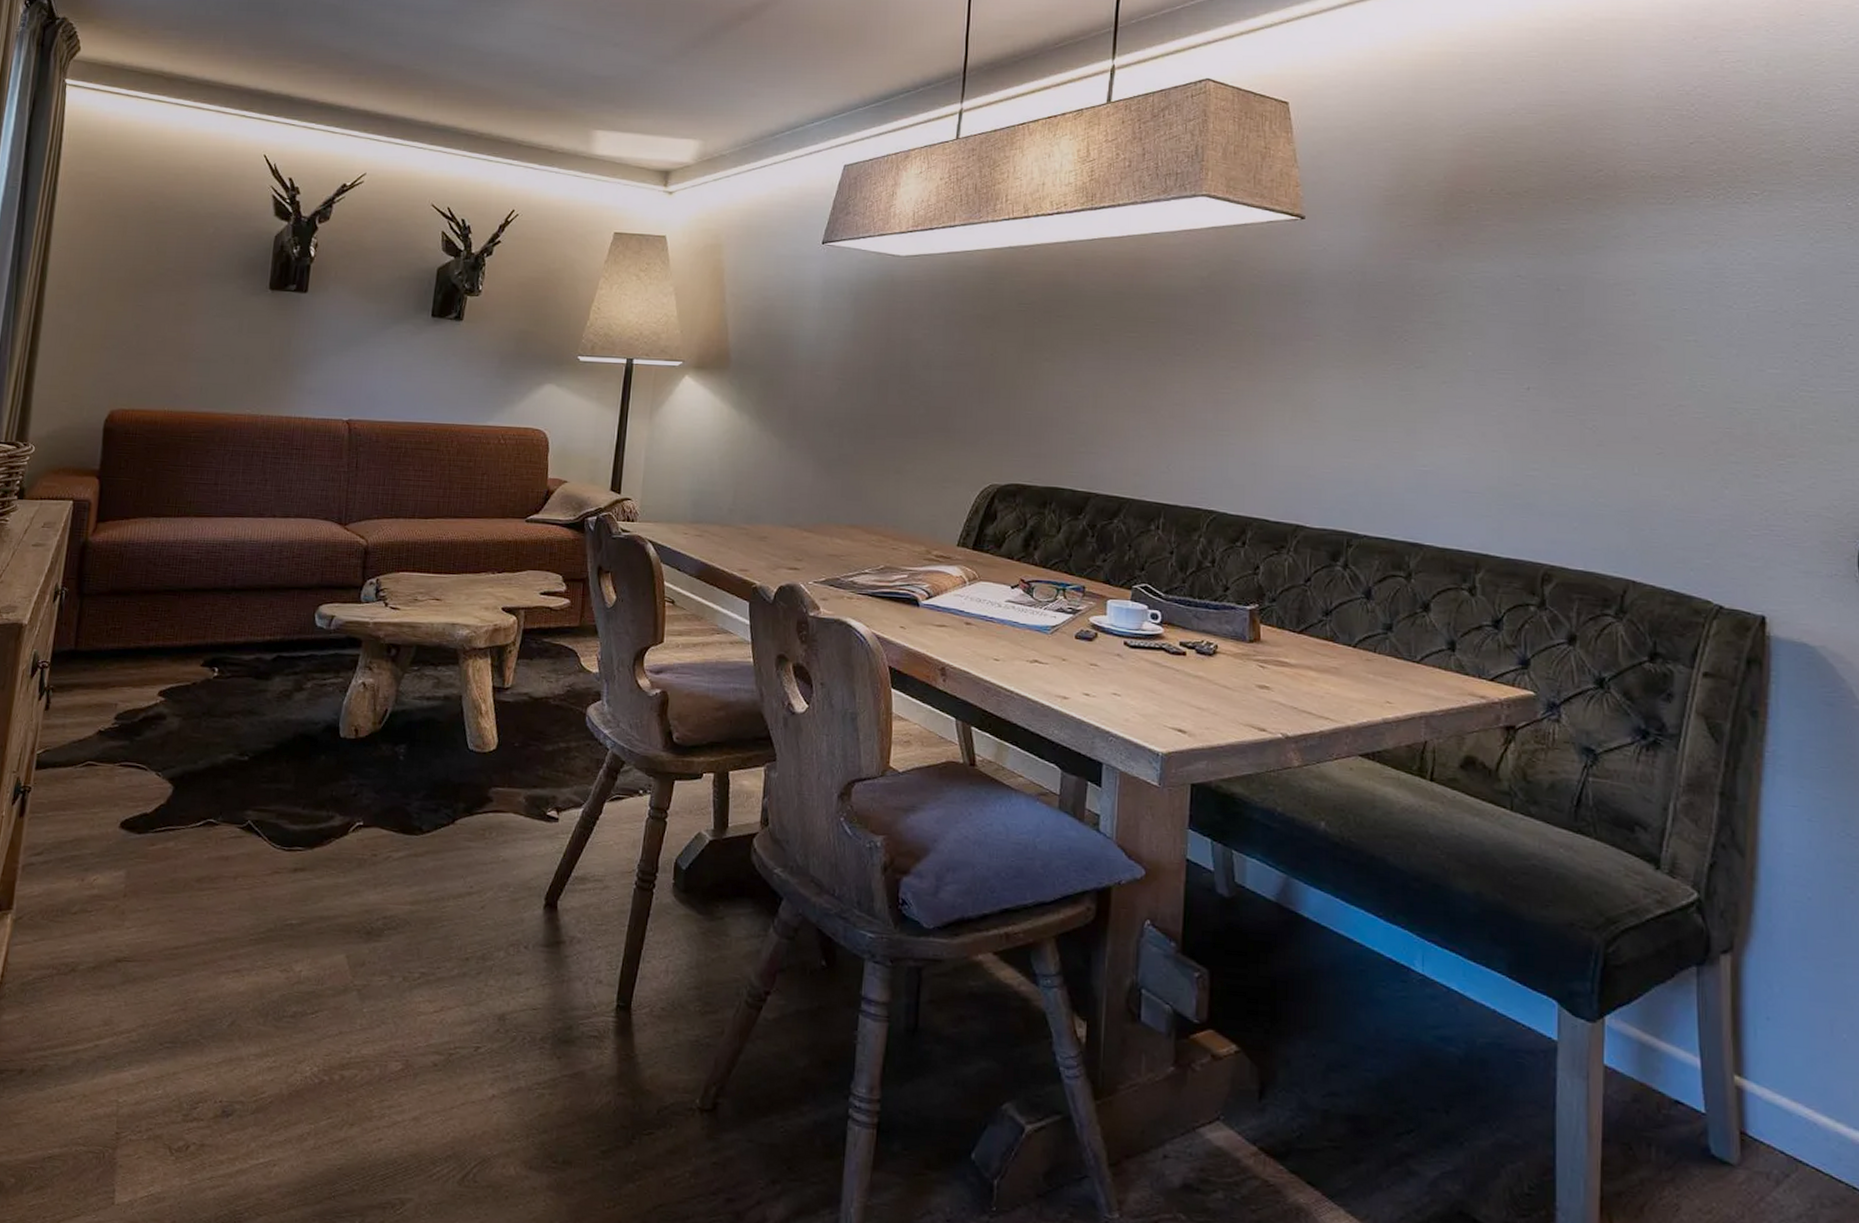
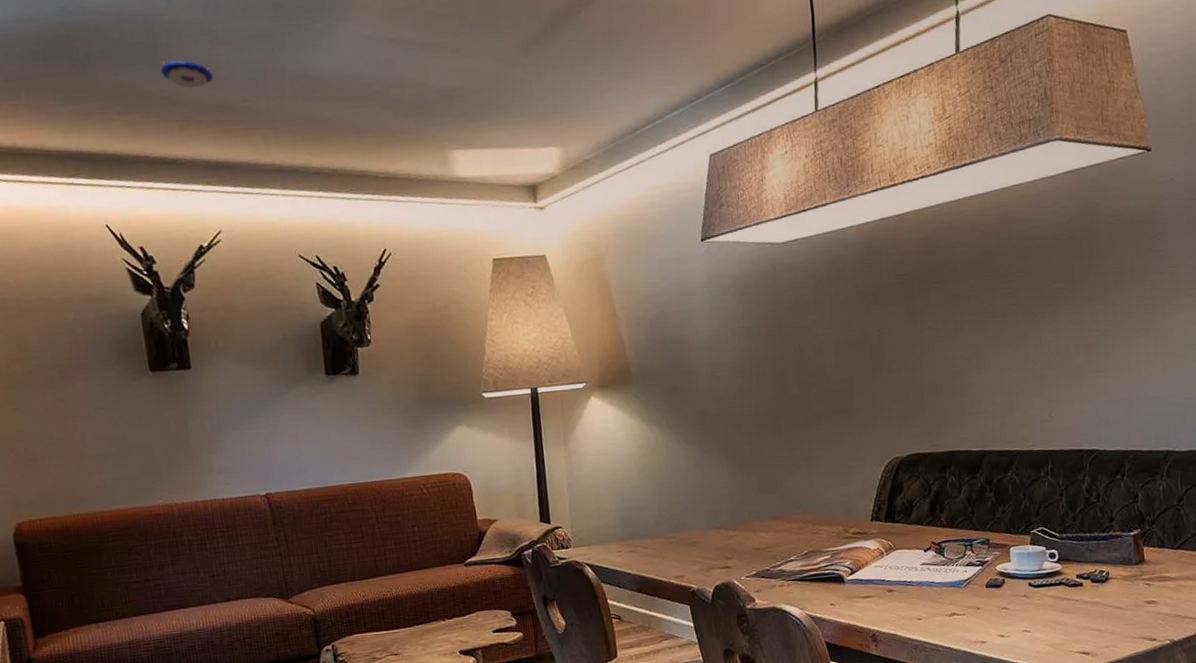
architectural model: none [346,23,392,48] -> present [160,60,213,88]

